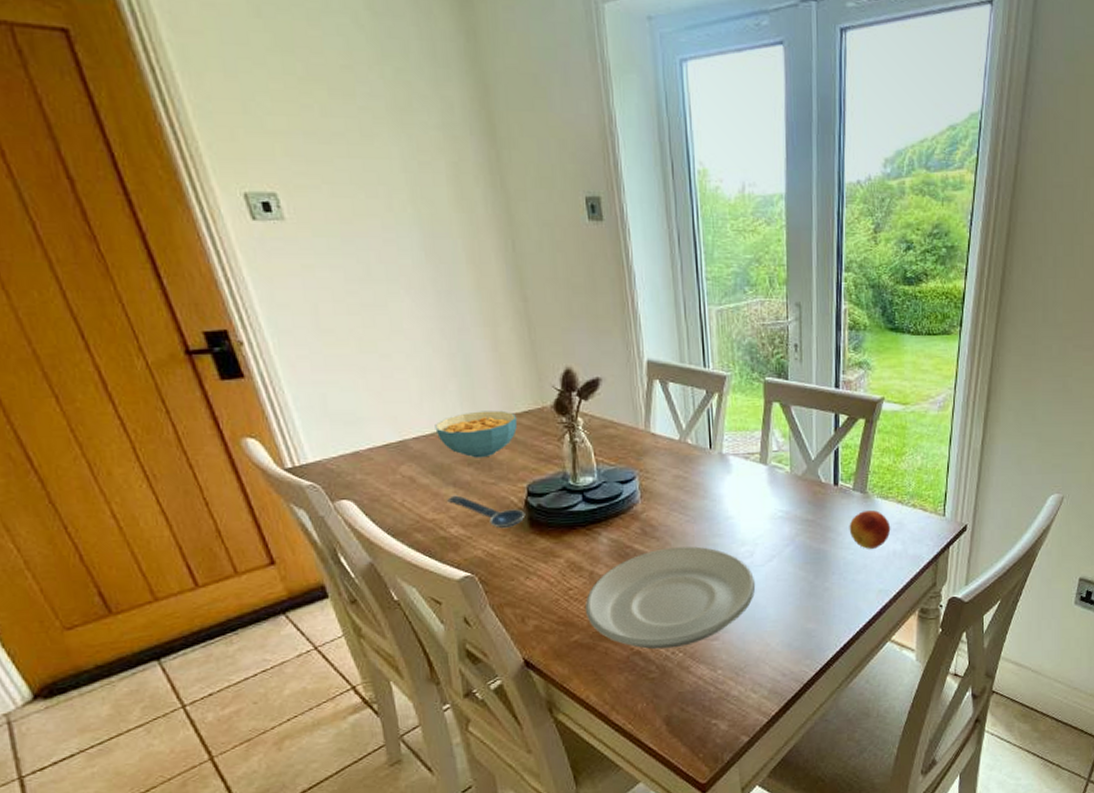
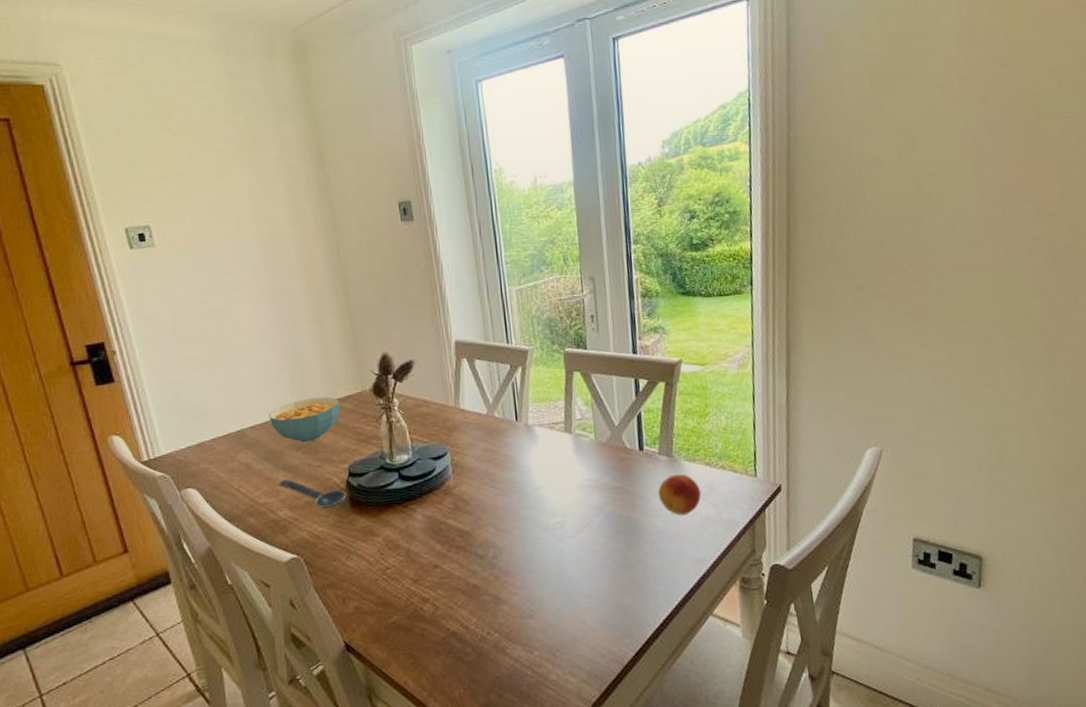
plate: present [585,546,756,650] -> none [402,519,568,630]

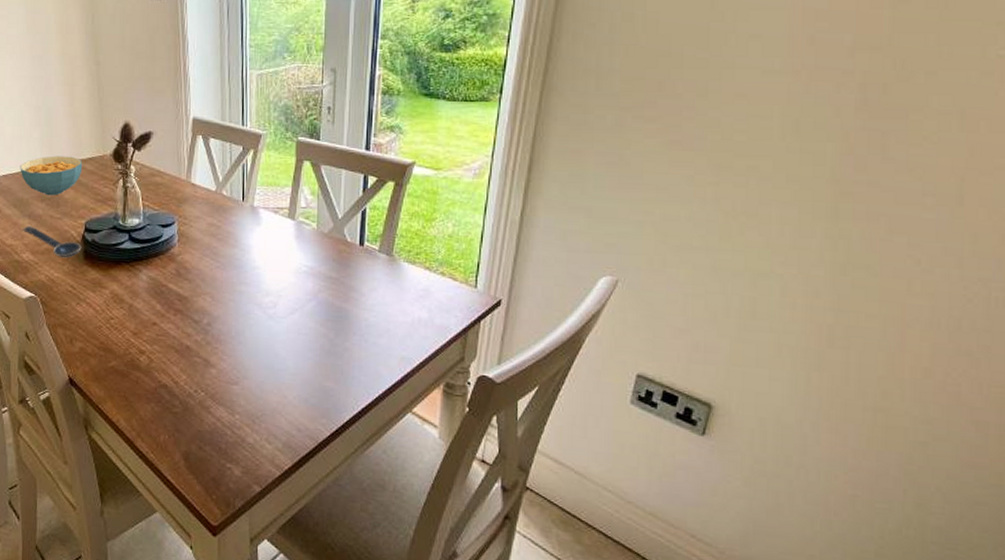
fruit: present [657,474,702,515] -> none [373,274,417,314]

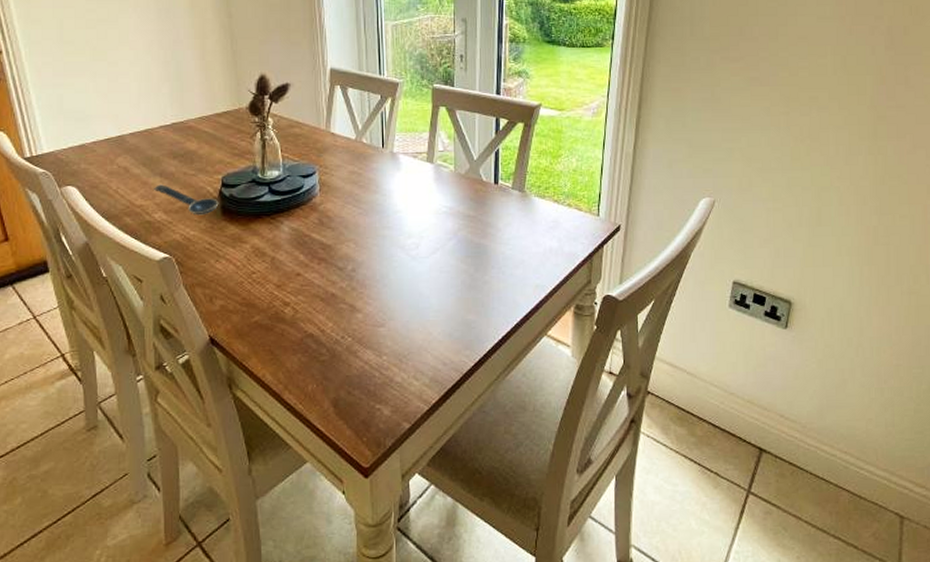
cereal bowl: present [20,156,83,196] -> none [148,111,217,152]

